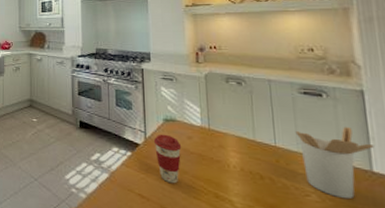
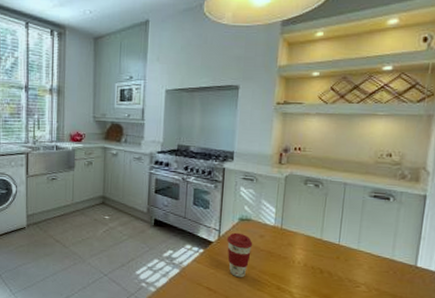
utensil holder: present [295,127,374,199] -> none [359,228,423,289]

